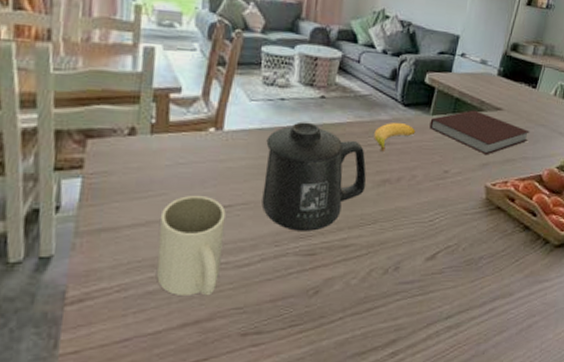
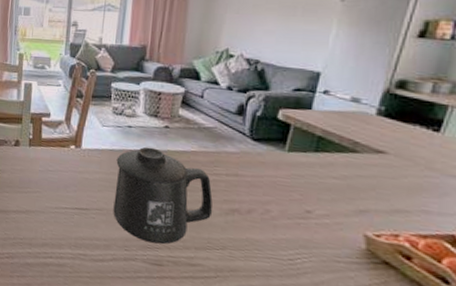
mug: present [156,195,226,296] -> none [32,195,84,278]
banana: present [374,123,416,152] -> none [220,155,268,183]
notebook: present [429,110,530,156] -> none [285,150,431,202]

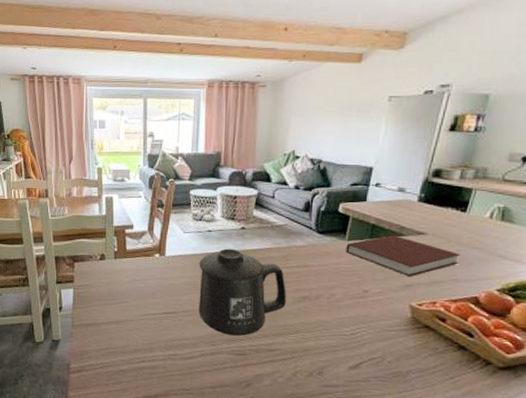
notebook: none [285,150,431,202] -> present [346,235,460,277]

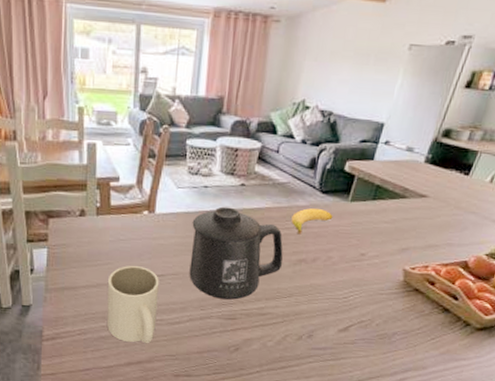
mug: none [125,303,172,378] -> present [106,265,159,344]
banana: none [291,248,332,273] -> present [291,208,333,235]
notebook: present [346,235,460,277] -> none [347,197,457,241]

